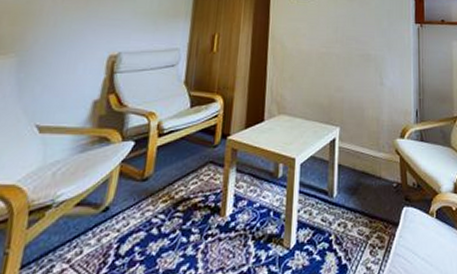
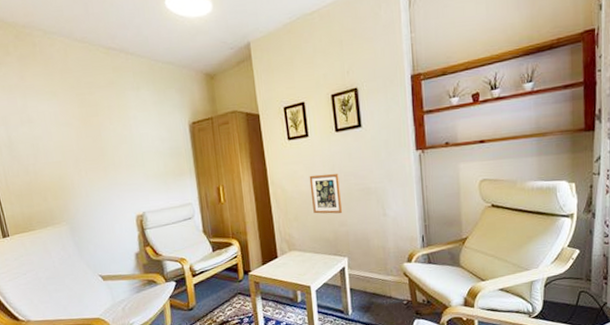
picture frame: none [310,34,341,79] -> present [309,173,343,214]

